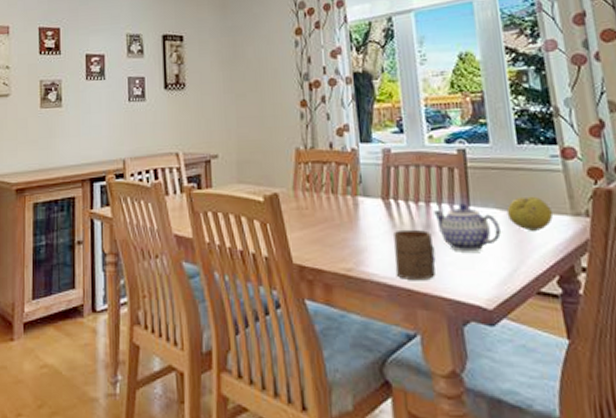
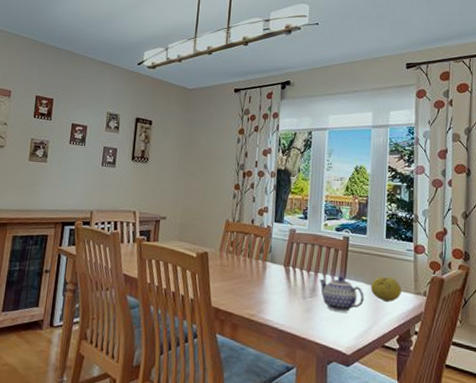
cup: present [394,229,436,281] -> none [285,290,316,329]

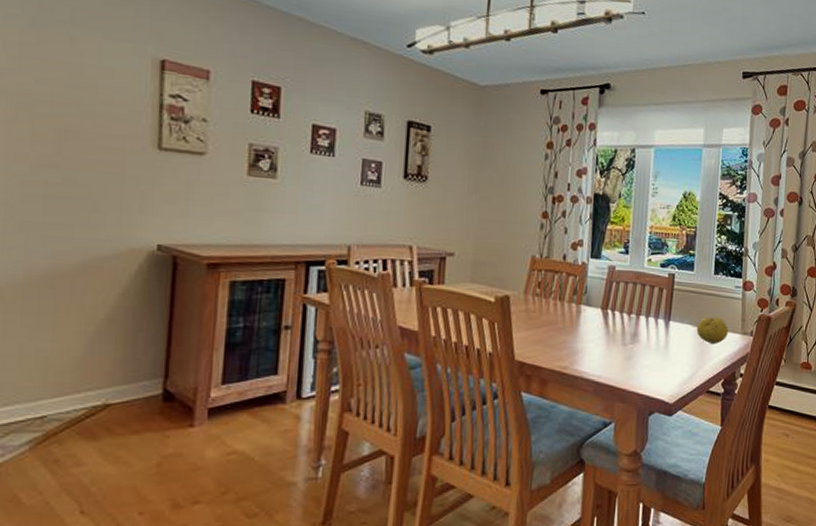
teapot: present [319,276,364,312] -> none [641,318,689,358]

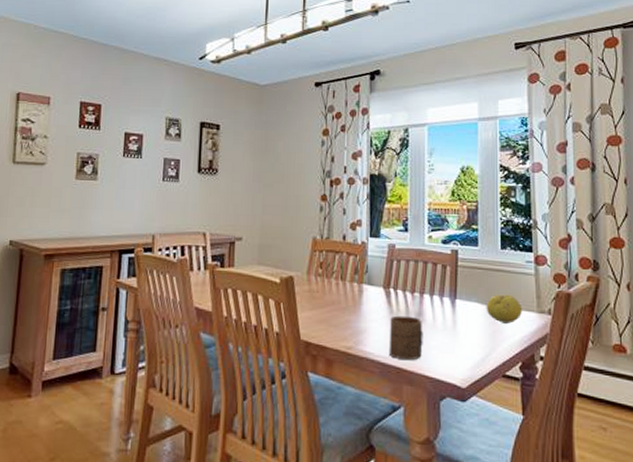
cup: none [603,336,637,379] -> present [388,315,423,361]

